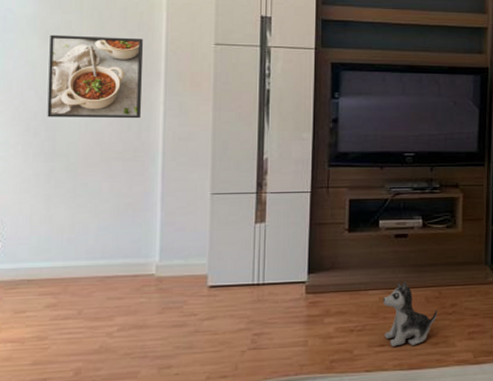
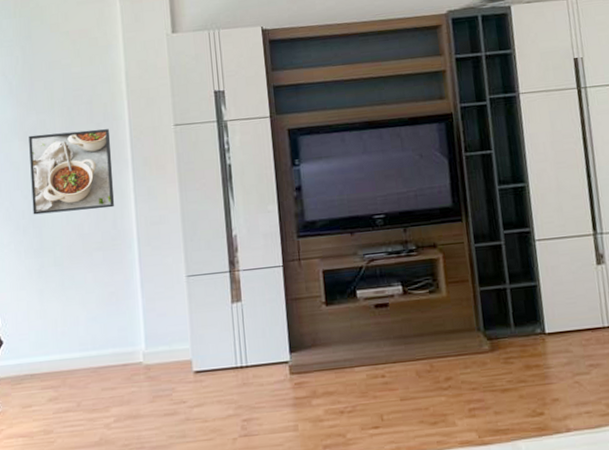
plush toy: present [382,280,438,347] -> none [370,354,432,428]

